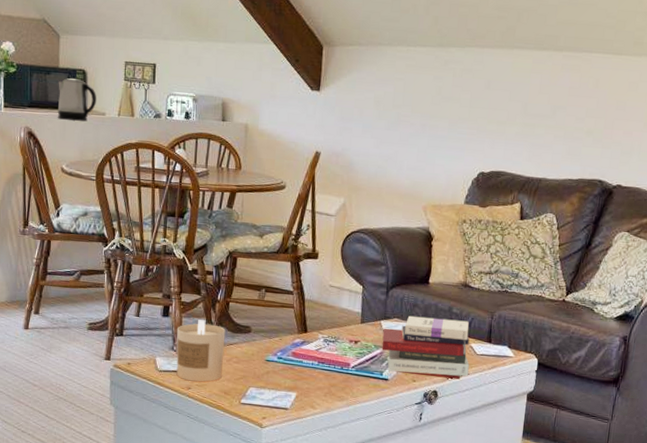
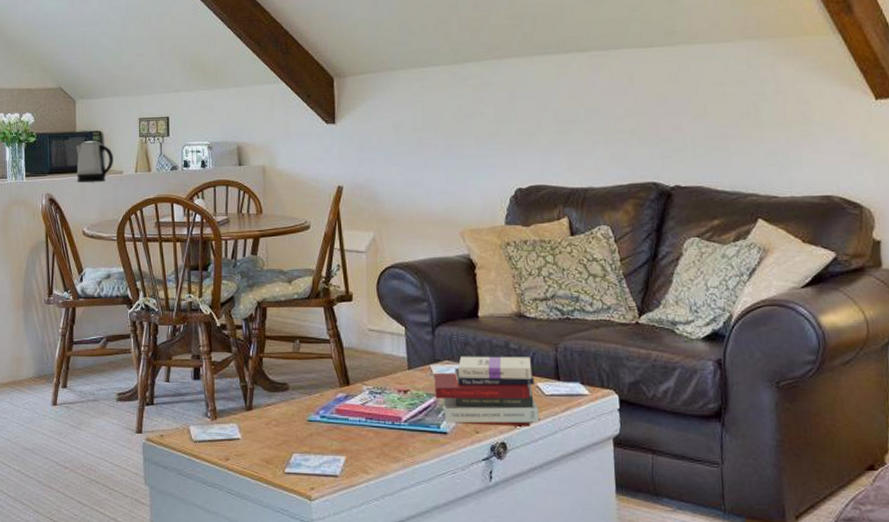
candle: present [176,320,226,383] -> none [209,380,262,451]

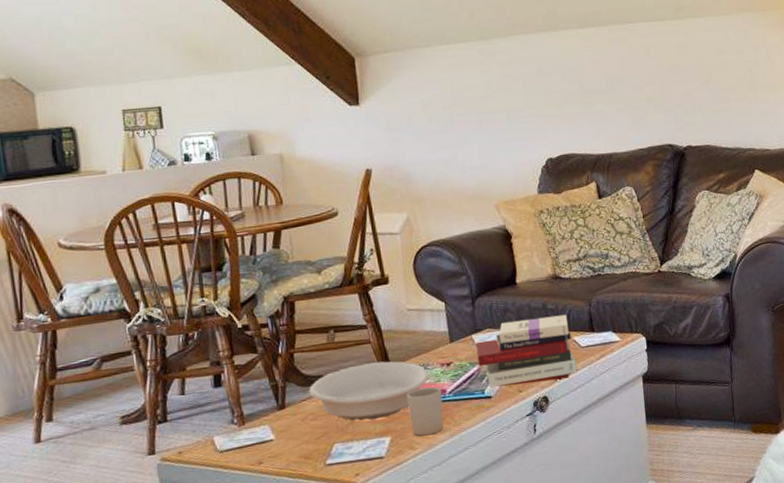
kettle: present [76,141,114,183] -> none [39,138,93,188]
decorative bowl: none [274,378,386,437] -> present [308,361,429,421]
mug: none [362,412,398,462] -> present [406,386,444,436]

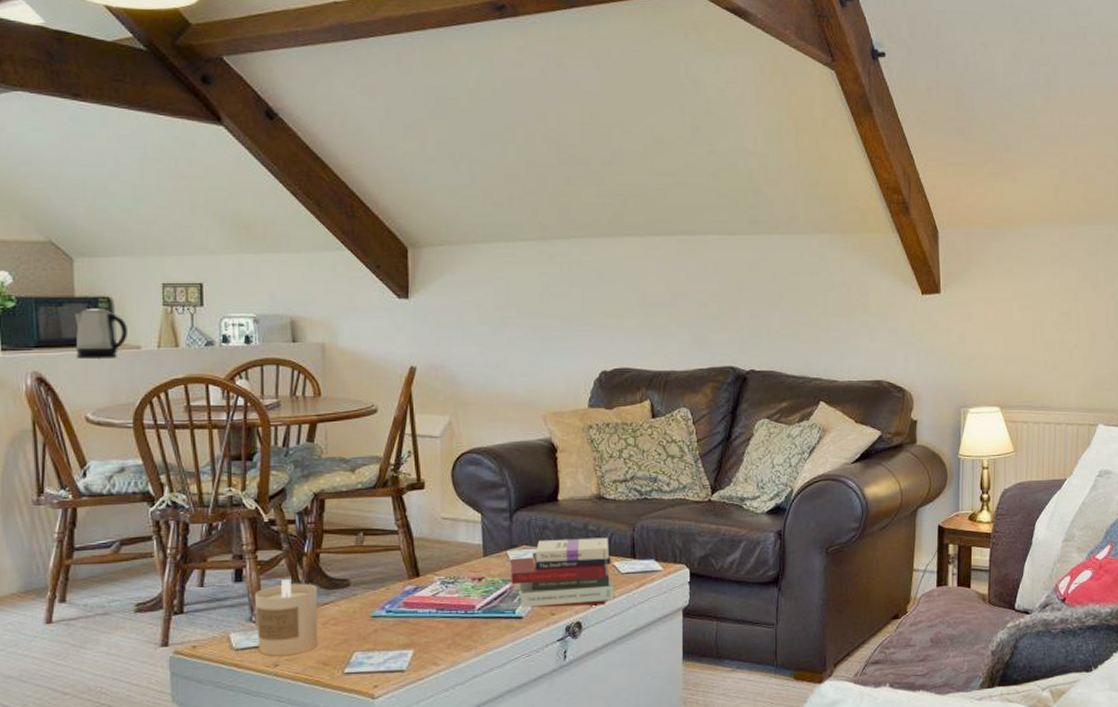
kettle: none [39,138,93,188] -> present [74,309,129,360]
candle: none [234,380,299,456] -> present [254,579,319,657]
decorative bowl: present [308,361,429,421] -> none [332,570,459,631]
mug: present [406,386,444,436] -> none [433,601,471,652]

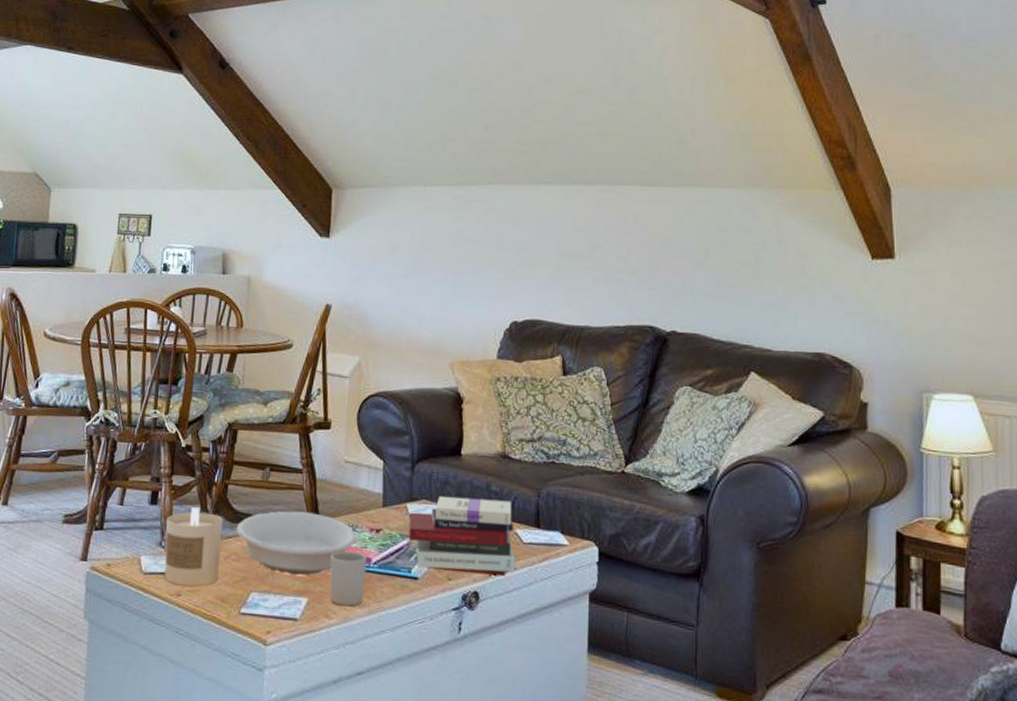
kettle: present [74,309,129,360] -> none [43,234,87,280]
decorative bowl: none [332,570,459,631] -> present [236,511,356,576]
mug: none [433,601,471,652] -> present [329,551,366,607]

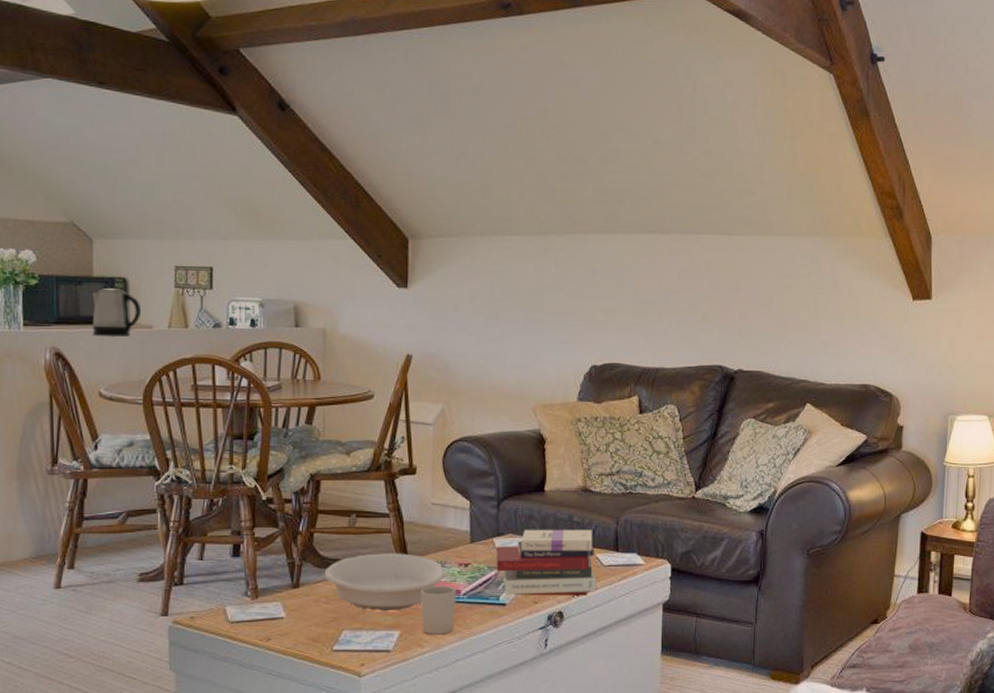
kettle: none [43,234,87,280] -> present [92,288,142,338]
candle: present [164,507,223,587] -> none [250,557,311,631]

